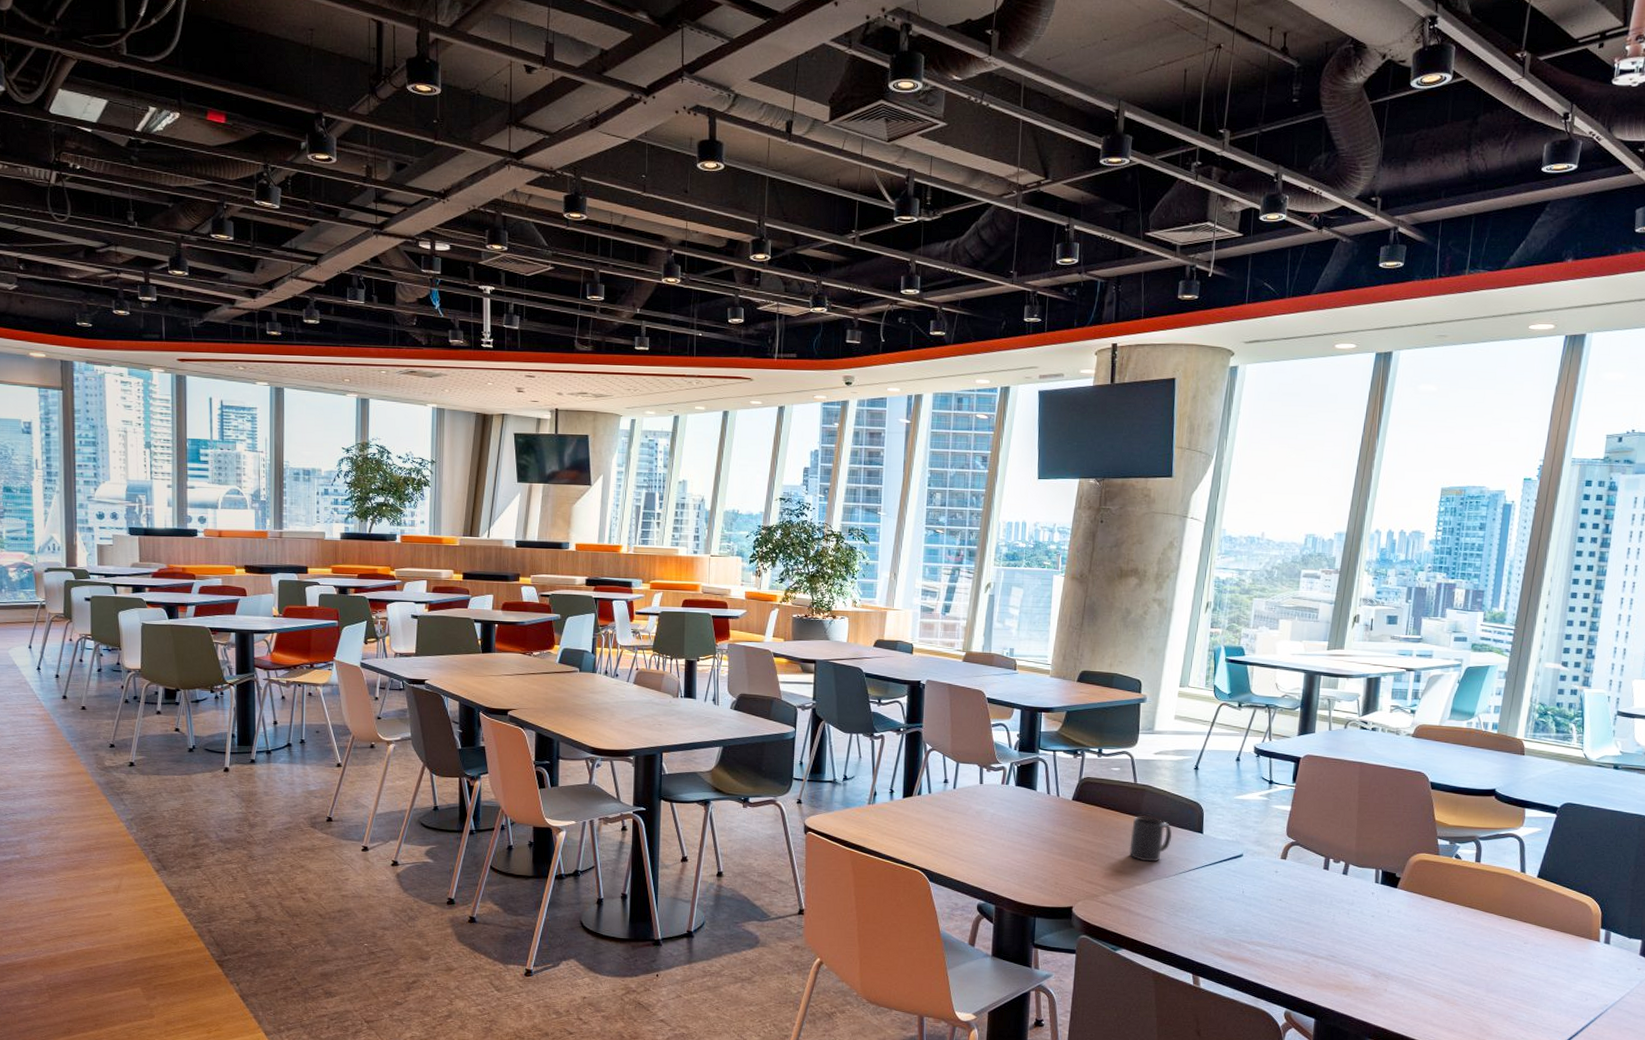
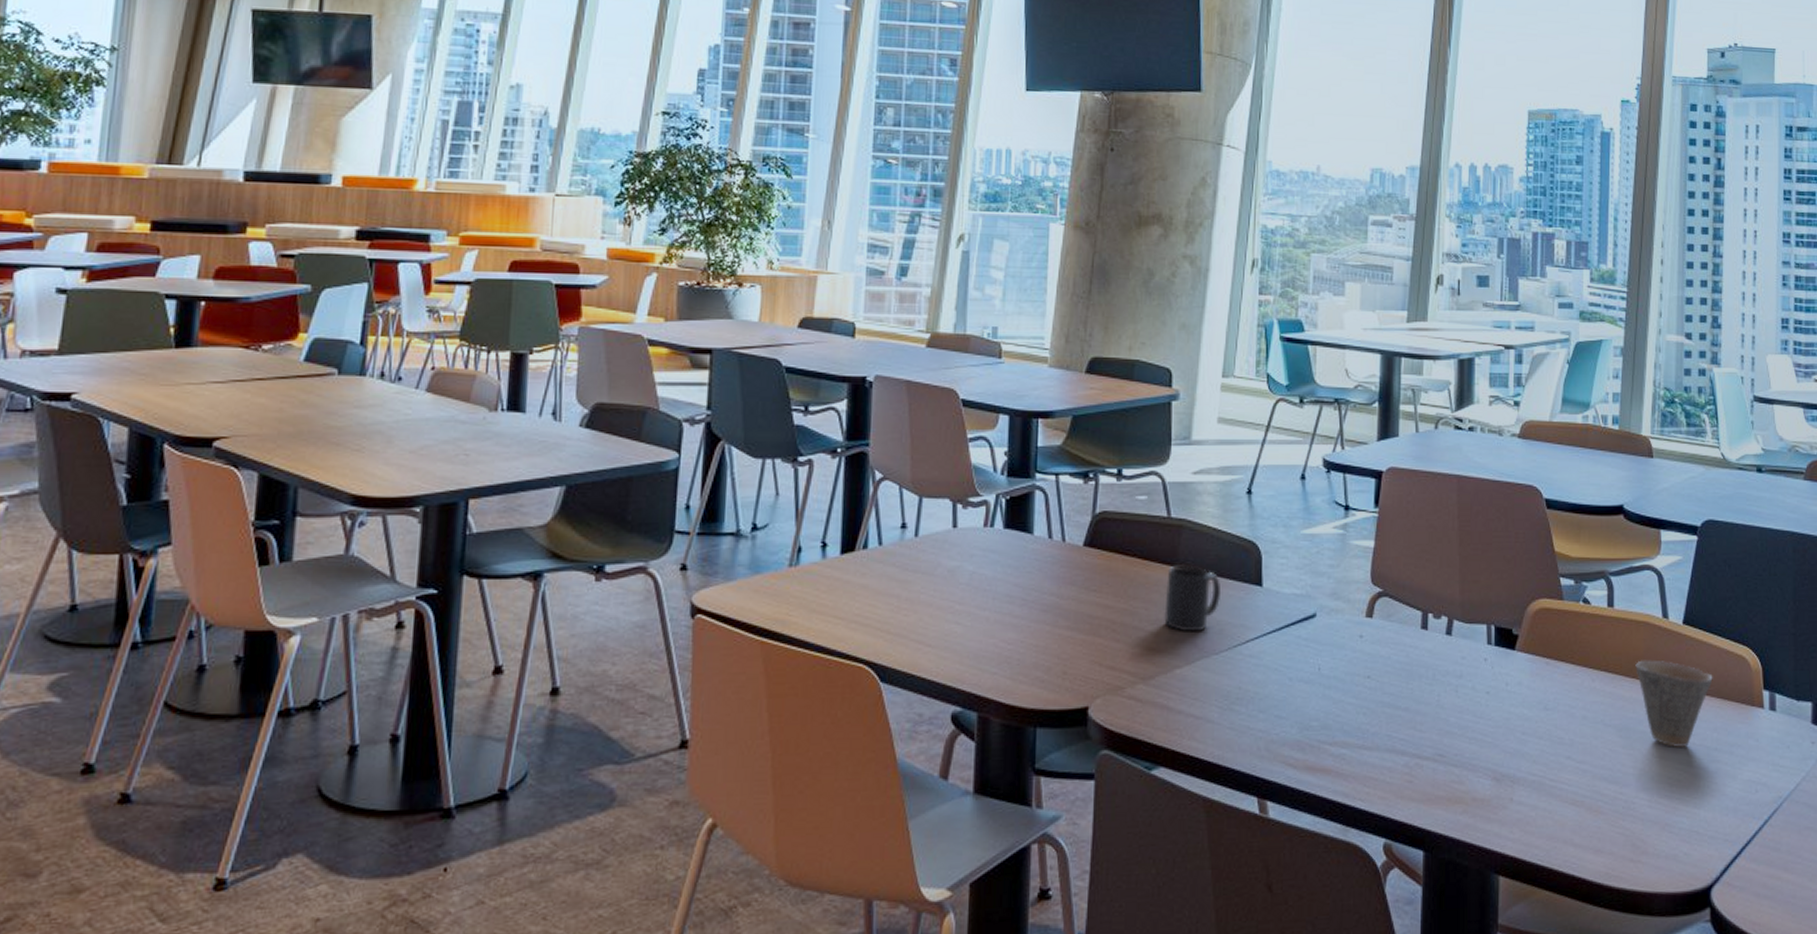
cup: none [1494,902,1559,965] -> present [1635,661,1713,749]

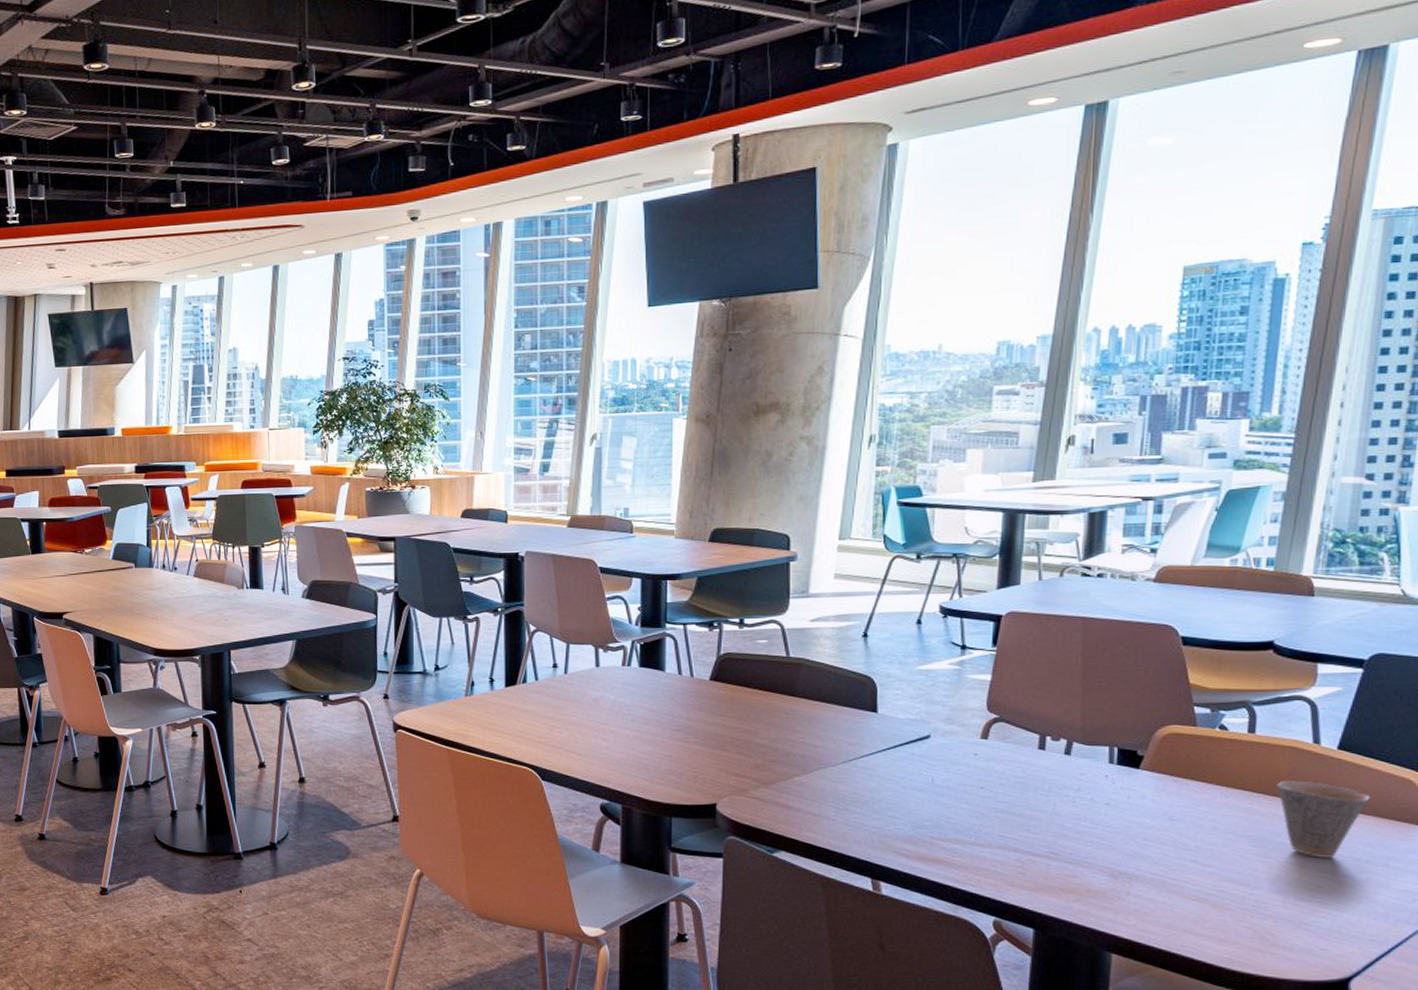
mug: present [1164,566,1220,632] -> none [784,696,837,748]

